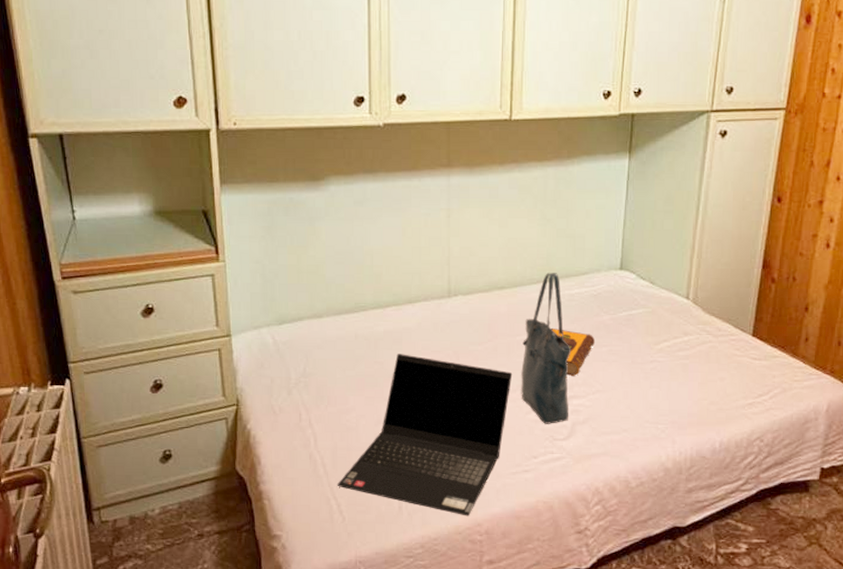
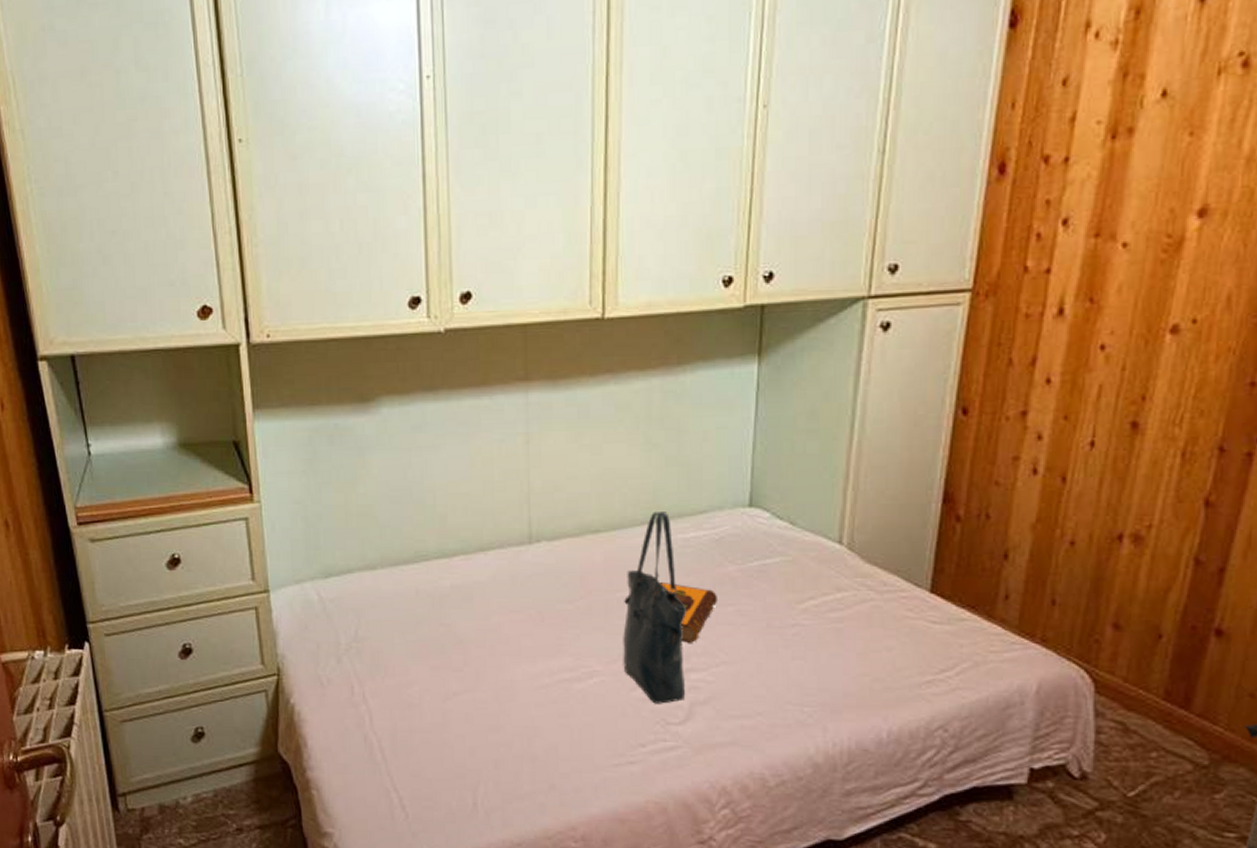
laptop computer: present [337,354,513,516] -> none [397,614,612,818]

